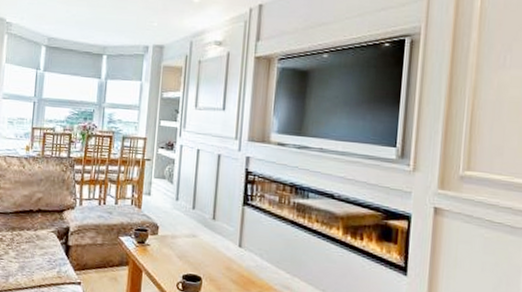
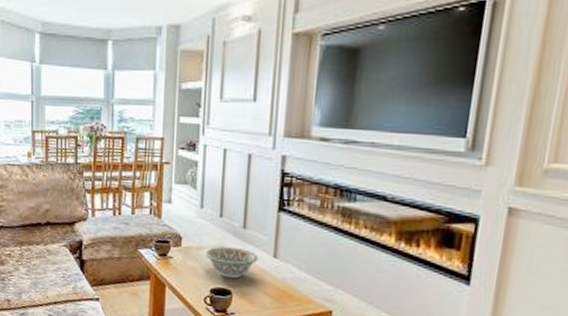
decorative bowl: none [178,236,226,266] -> present [205,246,259,279]

